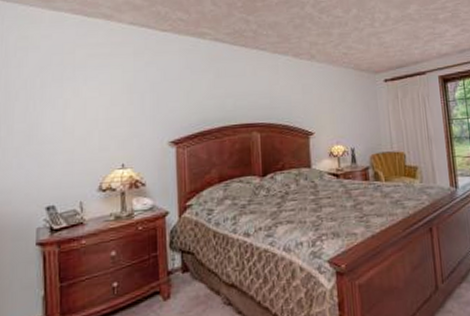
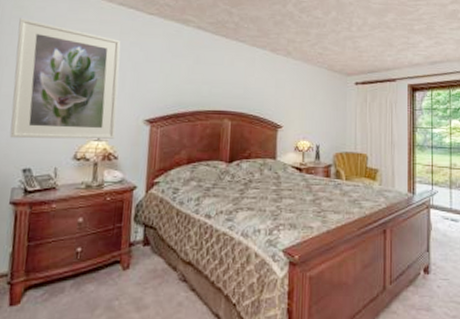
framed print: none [25,48,140,176] -> present [9,18,121,139]

